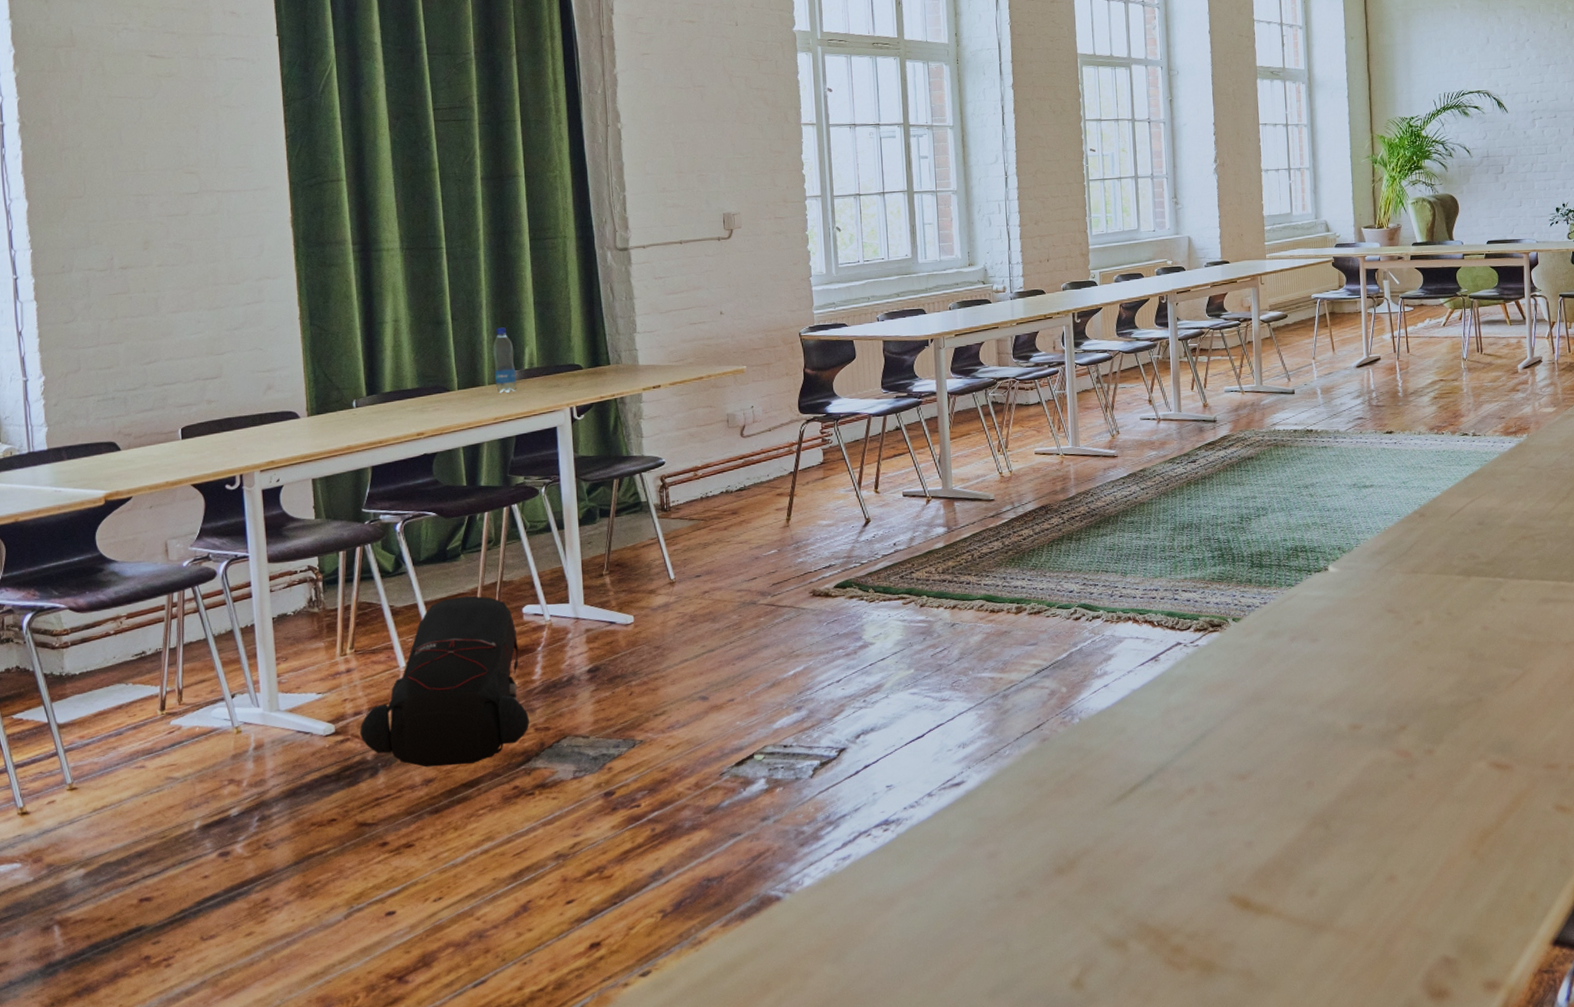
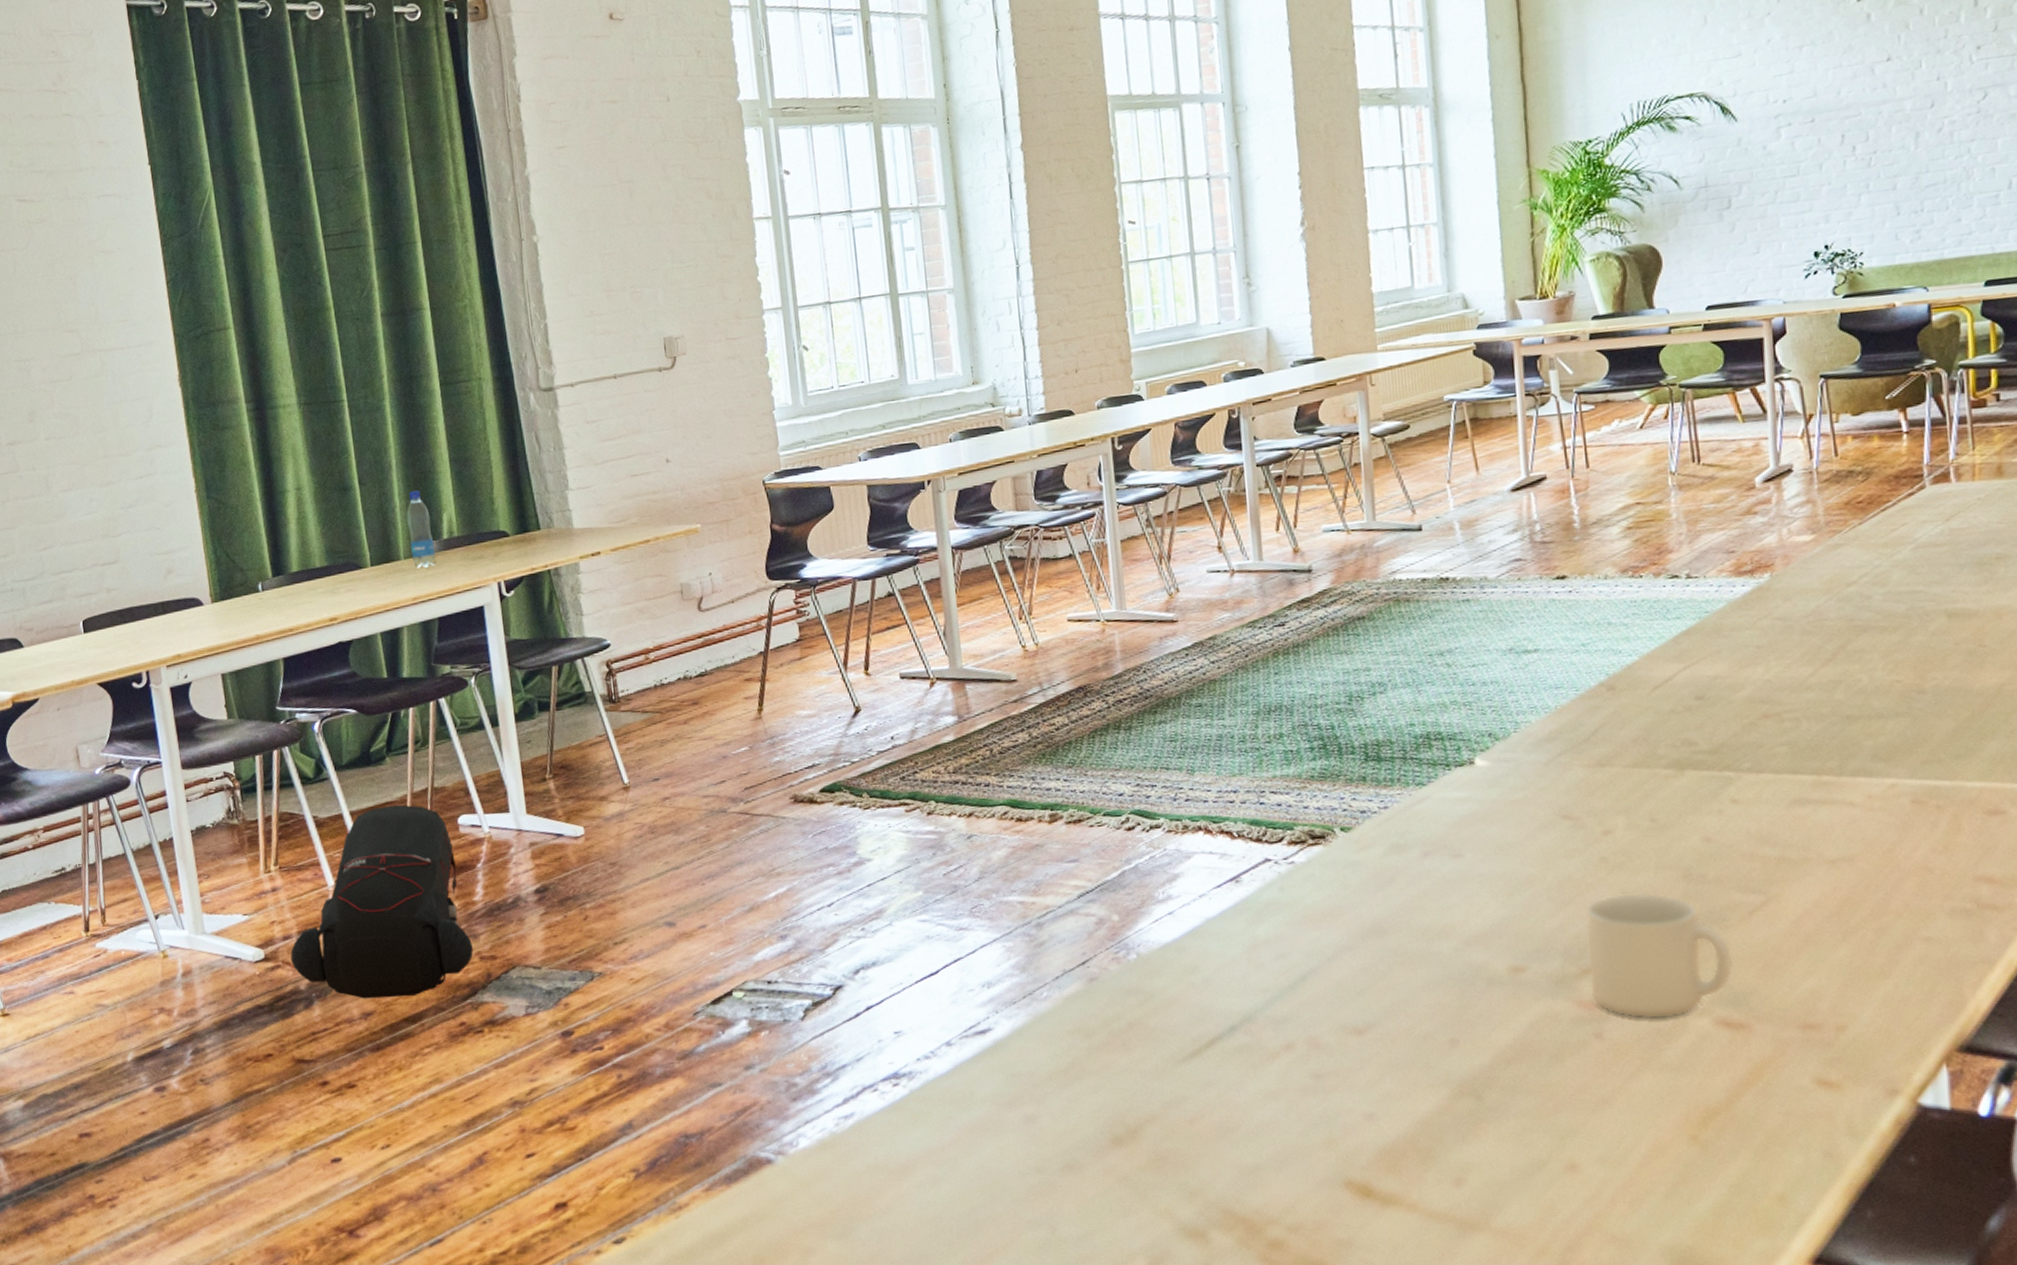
cup: none [1403,668,1501,763] -> present [1586,893,1733,1019]

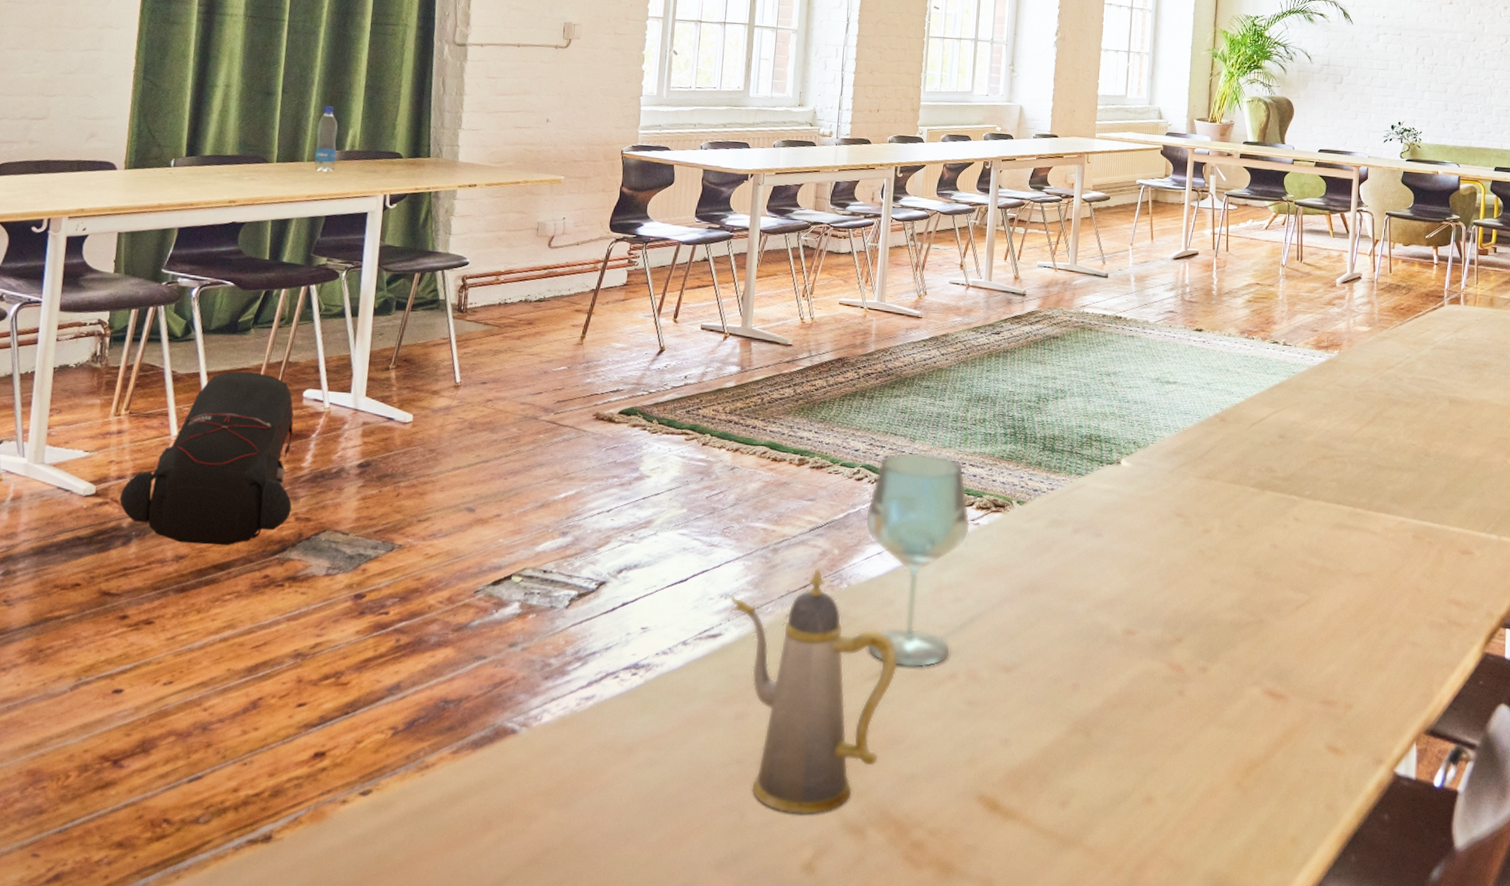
coffee pot: none [994,939,1217,1222] -> present [730,567,898,815]
wine glass: none [1144,785,1284,1042] -> present [864,451,971,668]
cup: present [1586,893,1733,1019] -> none [1180,581,1281,684]

